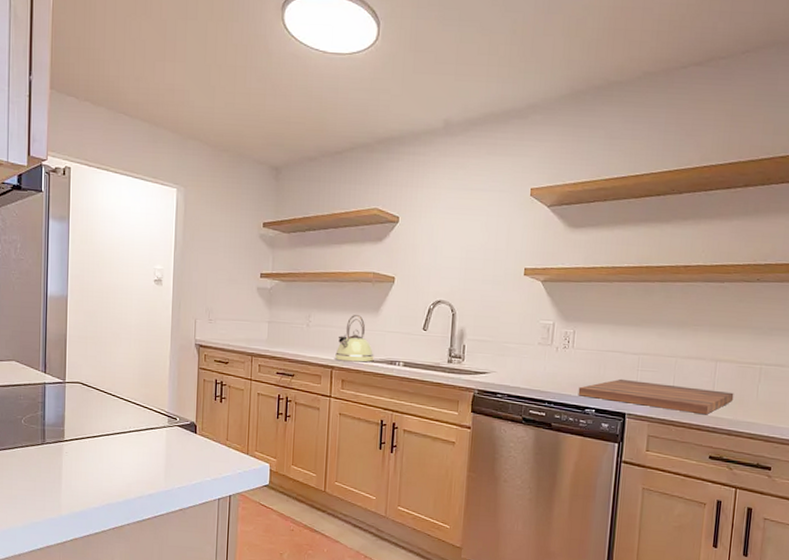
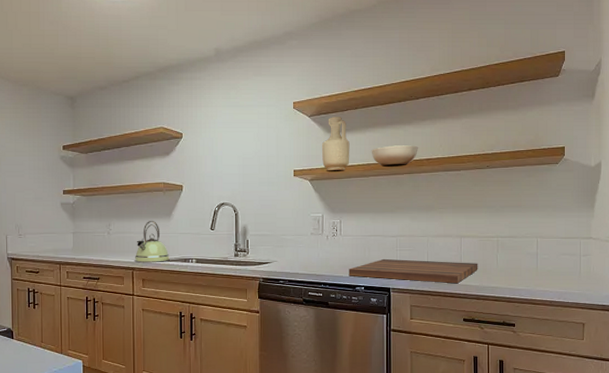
ceramic jug: none [559,208,594,275] -> present [321,117,350,172]
bowl: none [618,247,677,273] -> present [371,145,419,168]

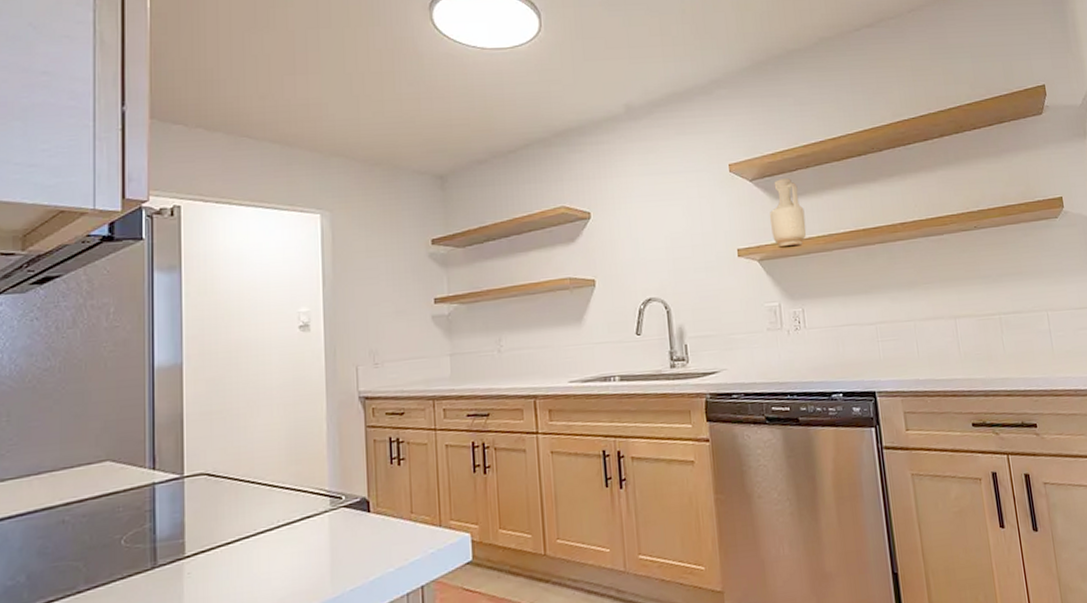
kettle: present [134,220,171,262] -> none [536,328,586,388]
cutting board: present [348,258,478,284] -> none [820,349,982,381]
bowl: present [371,145,419,168] -> none [831,207,890,238]

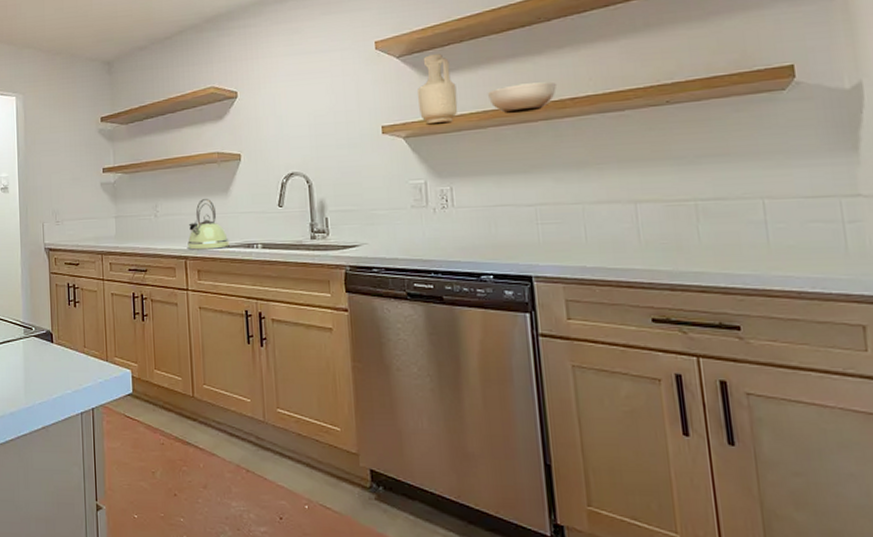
kettle: none [536,328,586,388] -> present [186,198,231,250]
bowl: none [831,207,890,238] -> present [487,81,558,114]

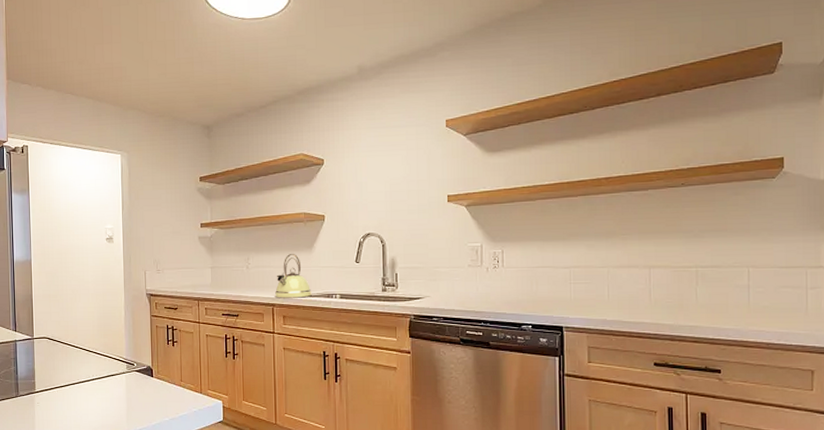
ceramic jug: present [416,54,458,126] -> none [479,134,513,197]
bowl: present [487,81,558,114] -> none [537,162,596,189]

